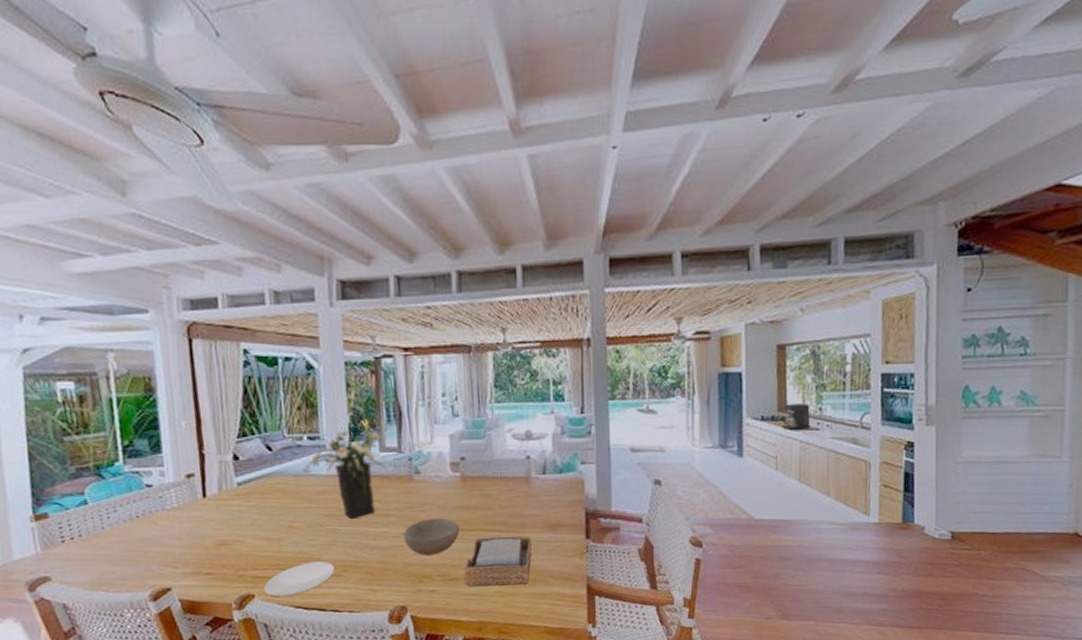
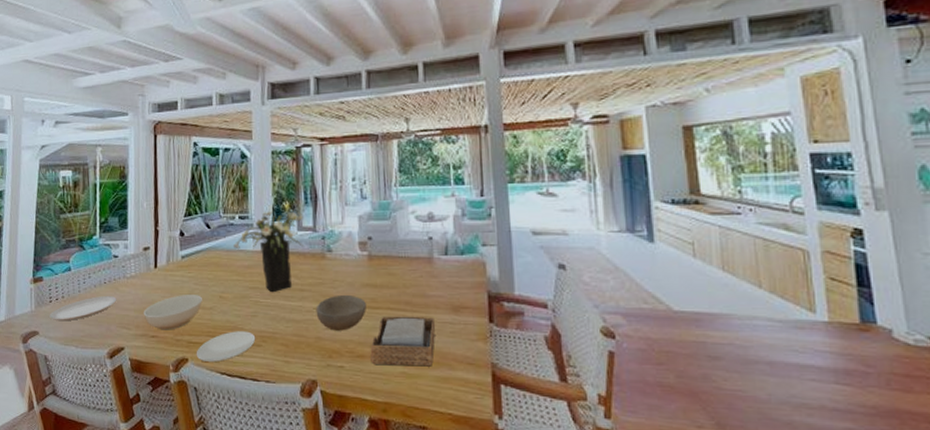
plate: none [63,532,156,564] -> present [49,296,117,322]
bowl: none [192,525,268,566] -> present [143,295,202,330]
coffee maker: present [782,403,811,430] -> none [695,186,730,214]

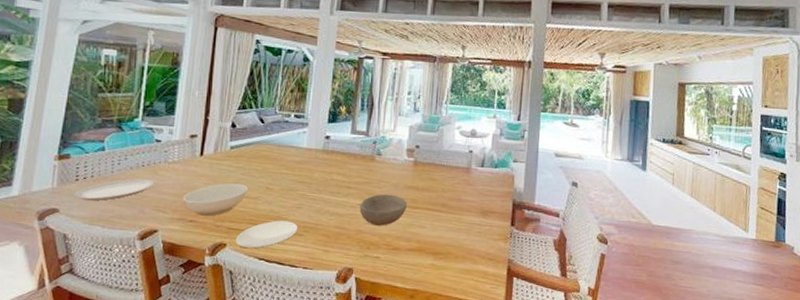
flower arrangement: present [234,207,304,292] -> none [286,111,358,187]
napkin holder: present [370,316,436,367] -> none [405,215,466,260]

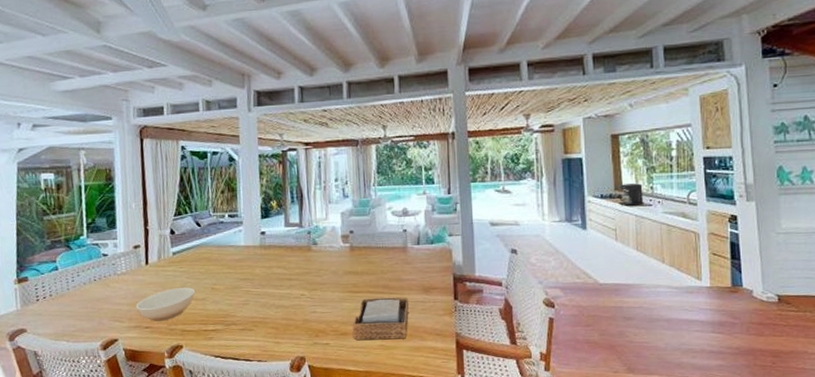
plate: present [74,178,155,201] -> none [37,292,108,319]
plate: present [235,220,298,249] -> none [190,318,248,348]
bowl: present [359,194,407,226] -> none [303,281,349,314]
napkin holder: none [405,215,466,260] -> present [352,297,409,340]
coffee maker: none [679,131,703,154] -> present [619,183,644,206]

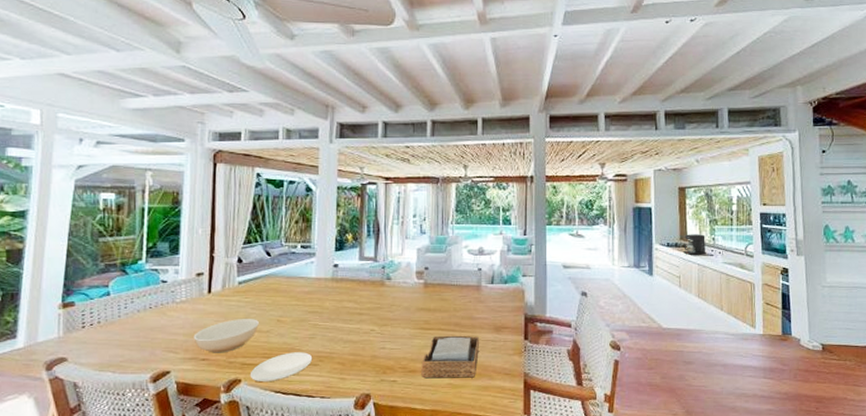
plate: none [190,318,248,348] -> present [250,352,313,383]

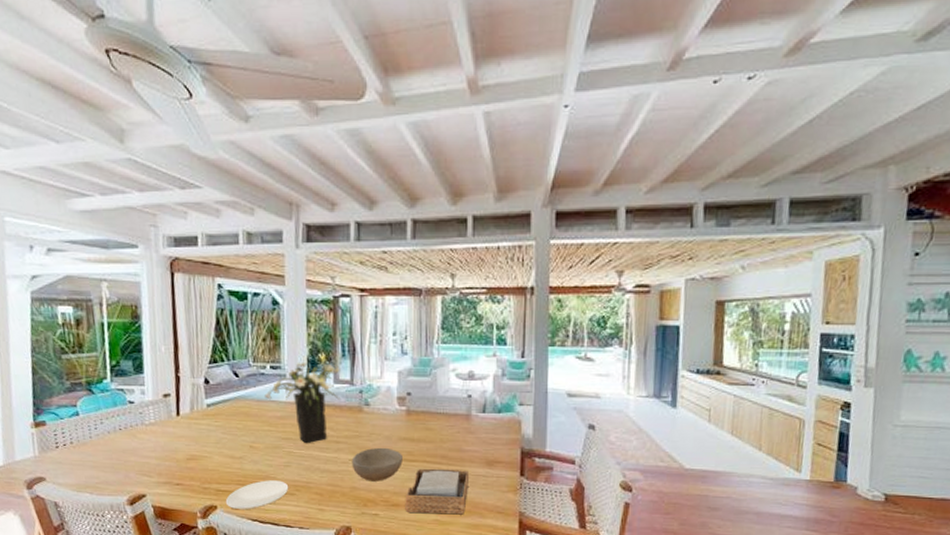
bowl: present [193,319,259,353] -> none [165,443,231,478]
flower arrangement: none [294,238,365,316] -> present [265,359,340,443]
bowl: none [373,317,420,350] -> present [351,447,403,482]
coffee maker: present [683,234,706,255] -> none [717,359,746,384]

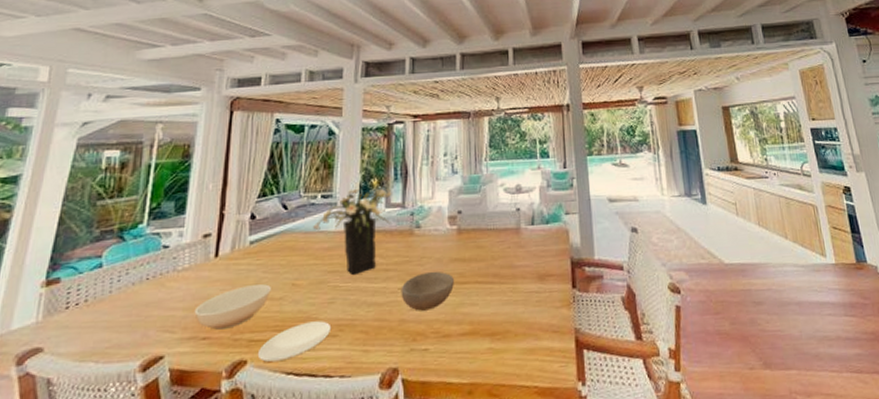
bowl: none [165,443,231,478] -> present [194,284,271,330]
napkin holder: present [405,468,470,515] -> none [457,287,523,343]

